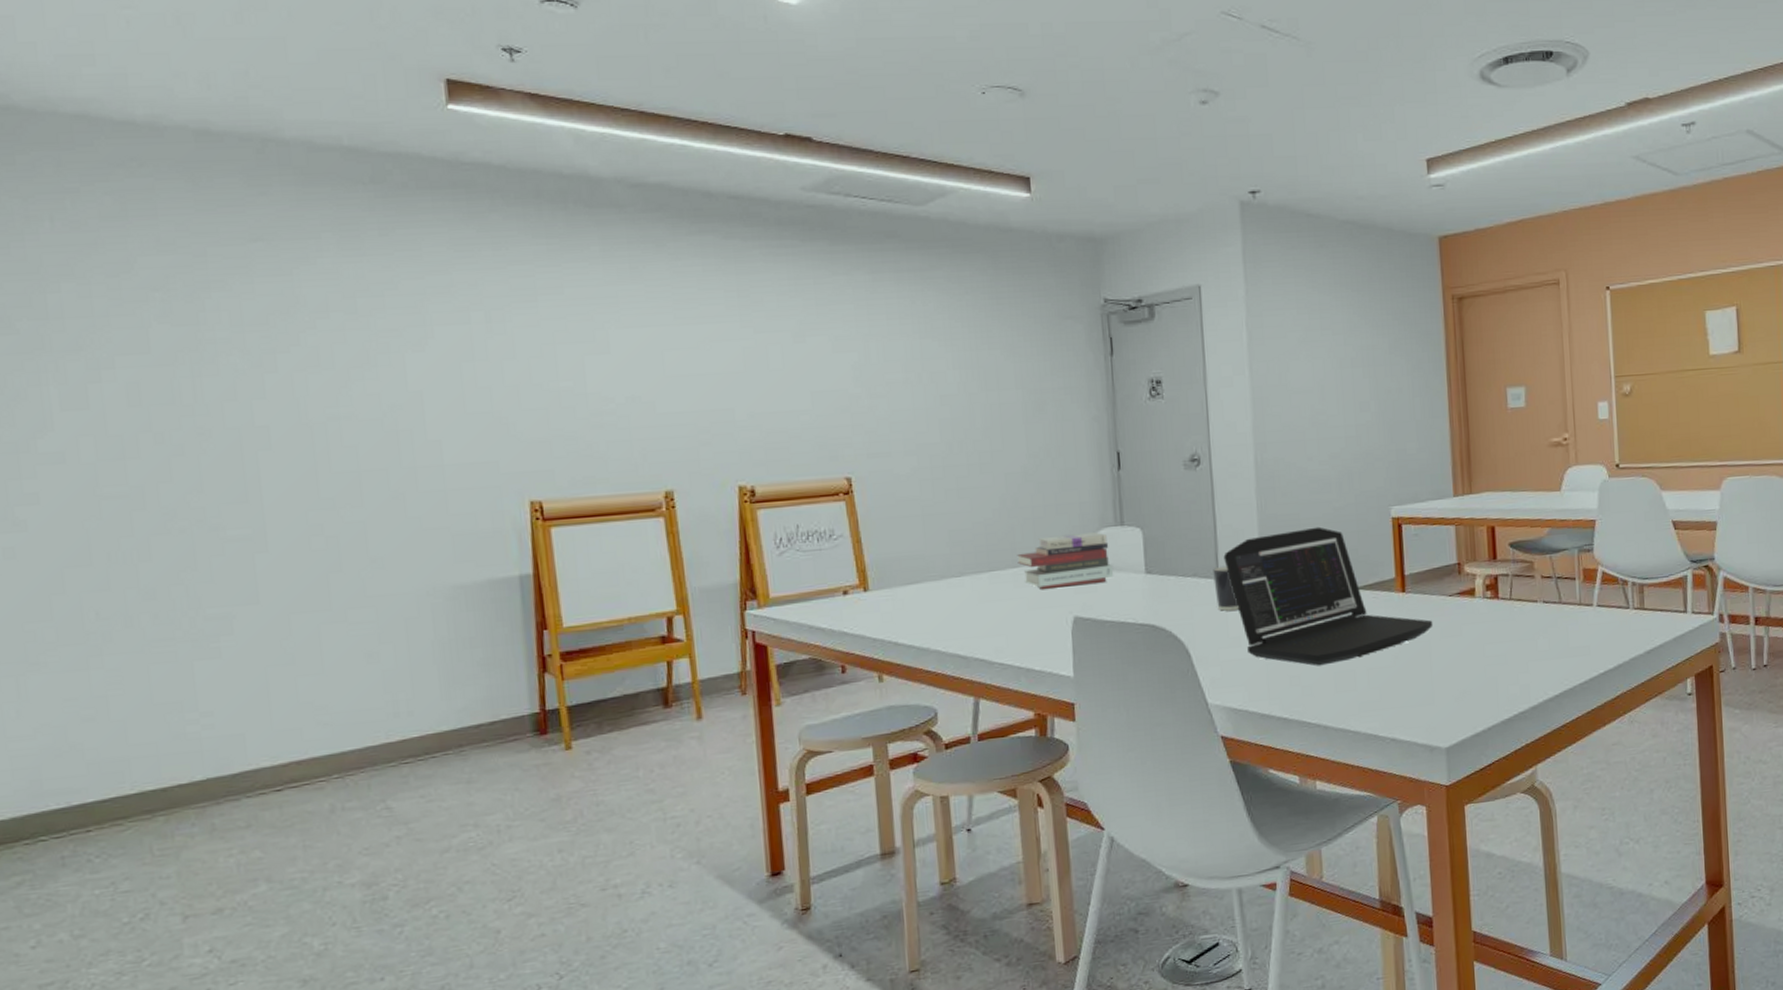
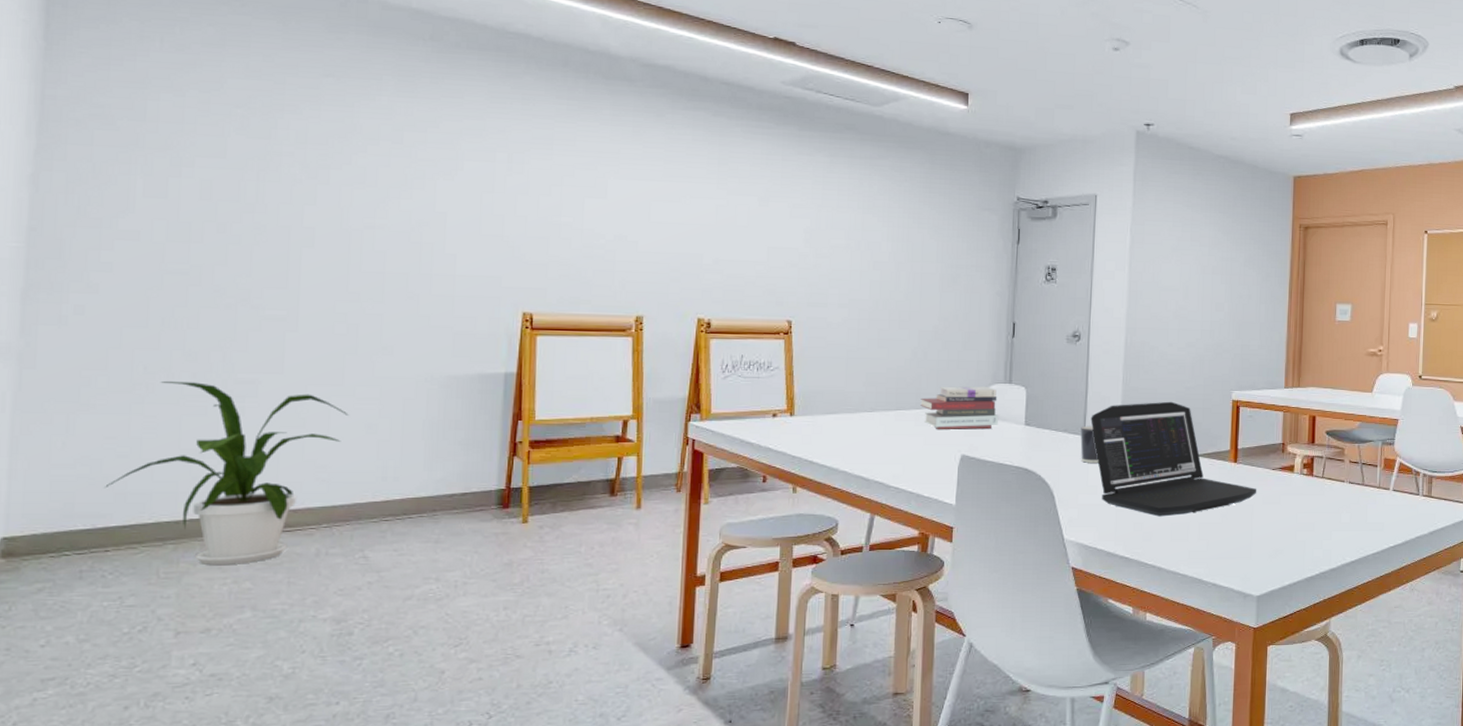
house plant: none [74,624,343,836] -> present [105,380,349,566]

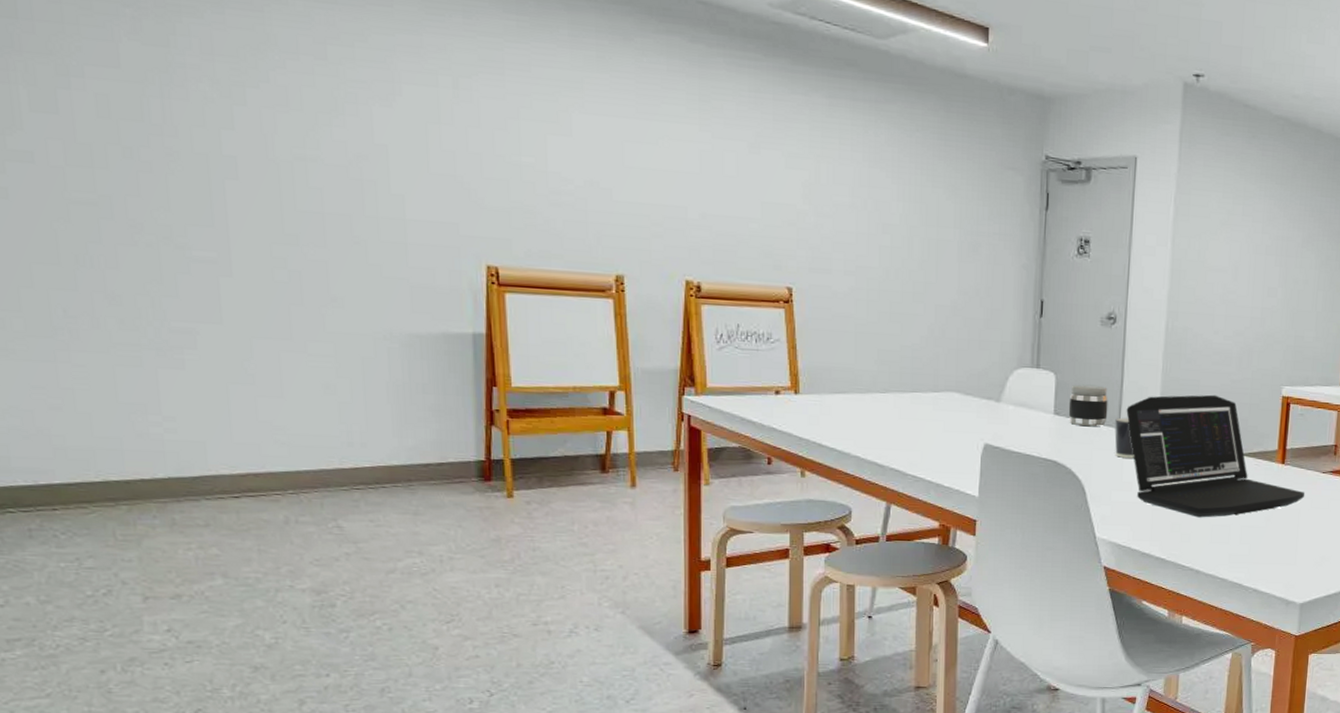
house plant: present [105,380,349,566] -> none [41,326,302,530]
books: present [920,386,999,430] -> none [939,368,1026,417]
jar: none [1038,396,1074,436] -> present [1068,384,1108,427]

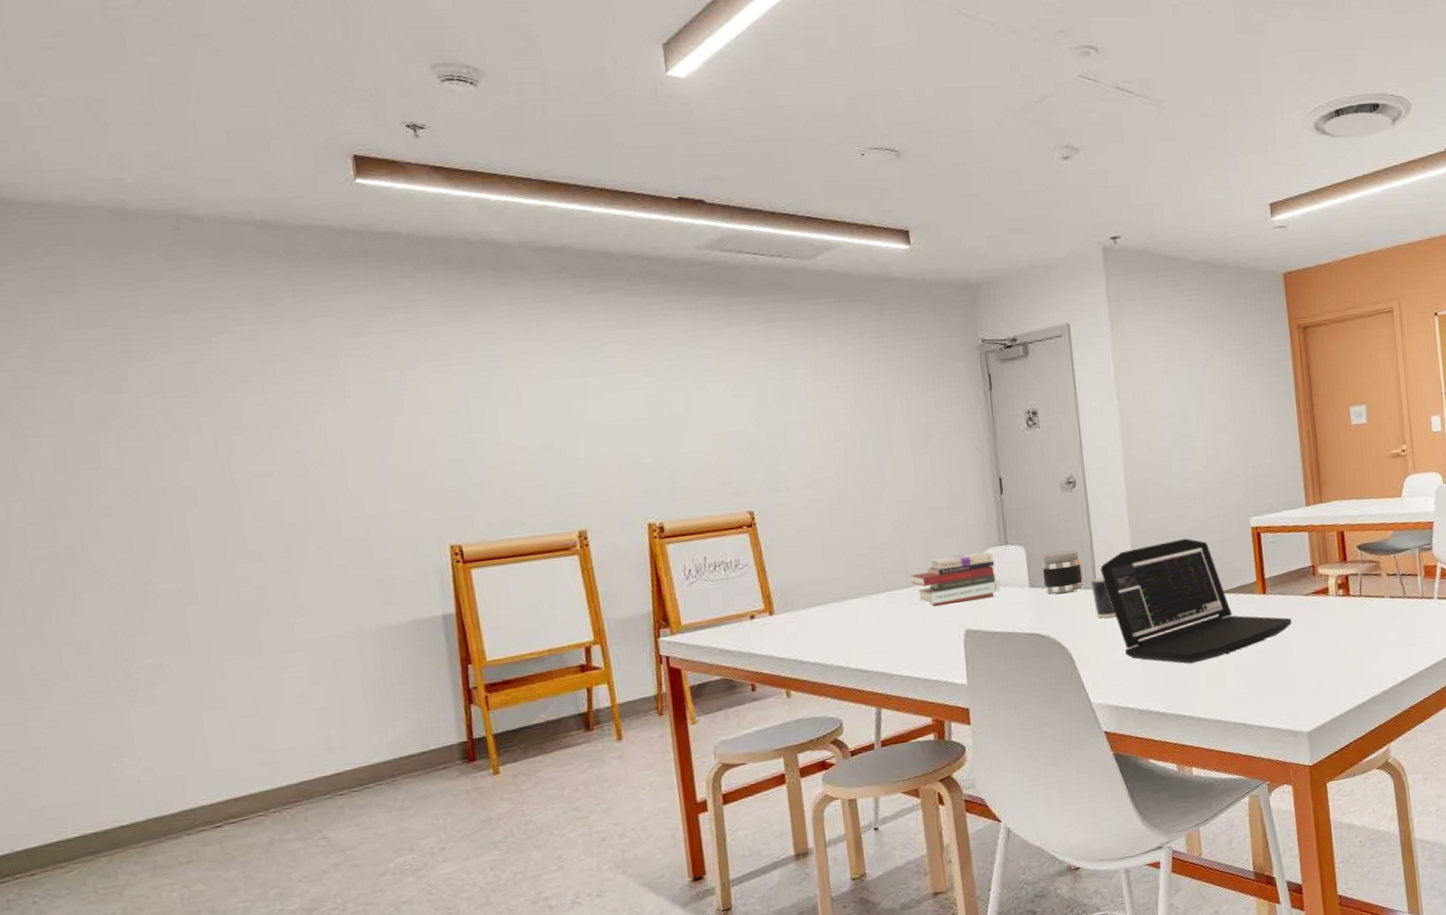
books: none [939,368,1026,417] -> present [911,552,1001,606]

